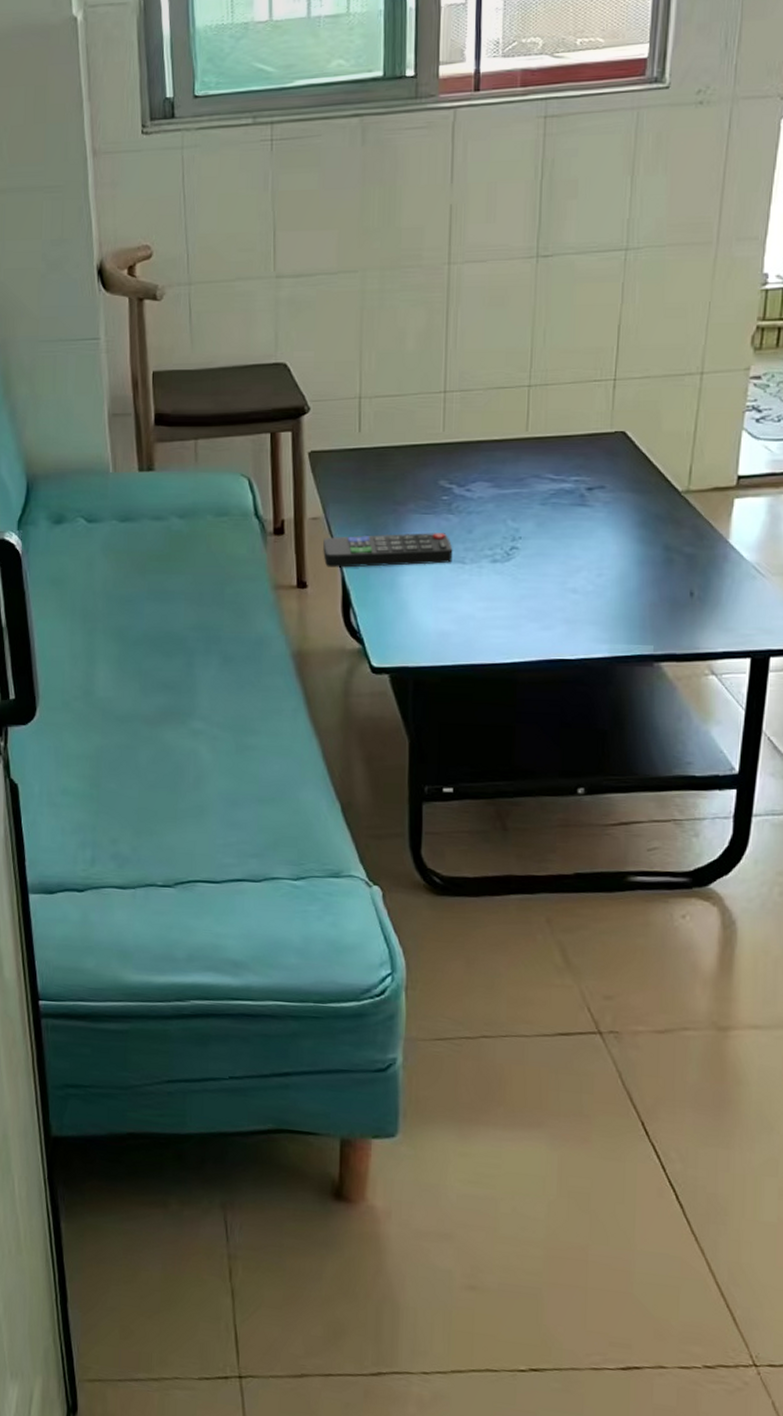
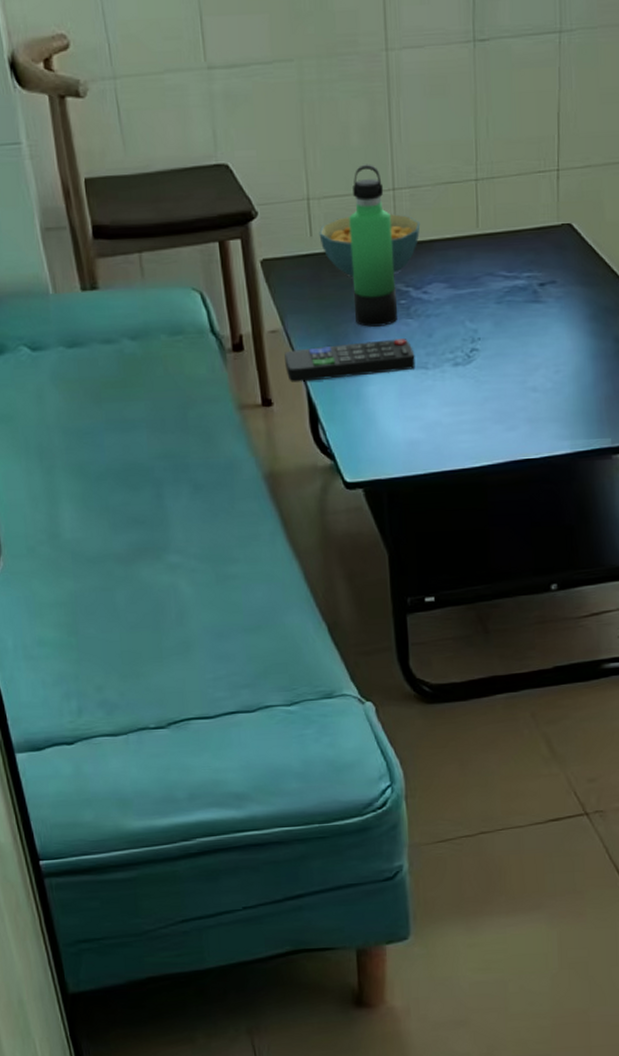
cereal bowl: none [367,414,469,472] -> present [319,213,421,277]
thermos bottle: none [395,367,440,520] -> present [349,164,397,327]

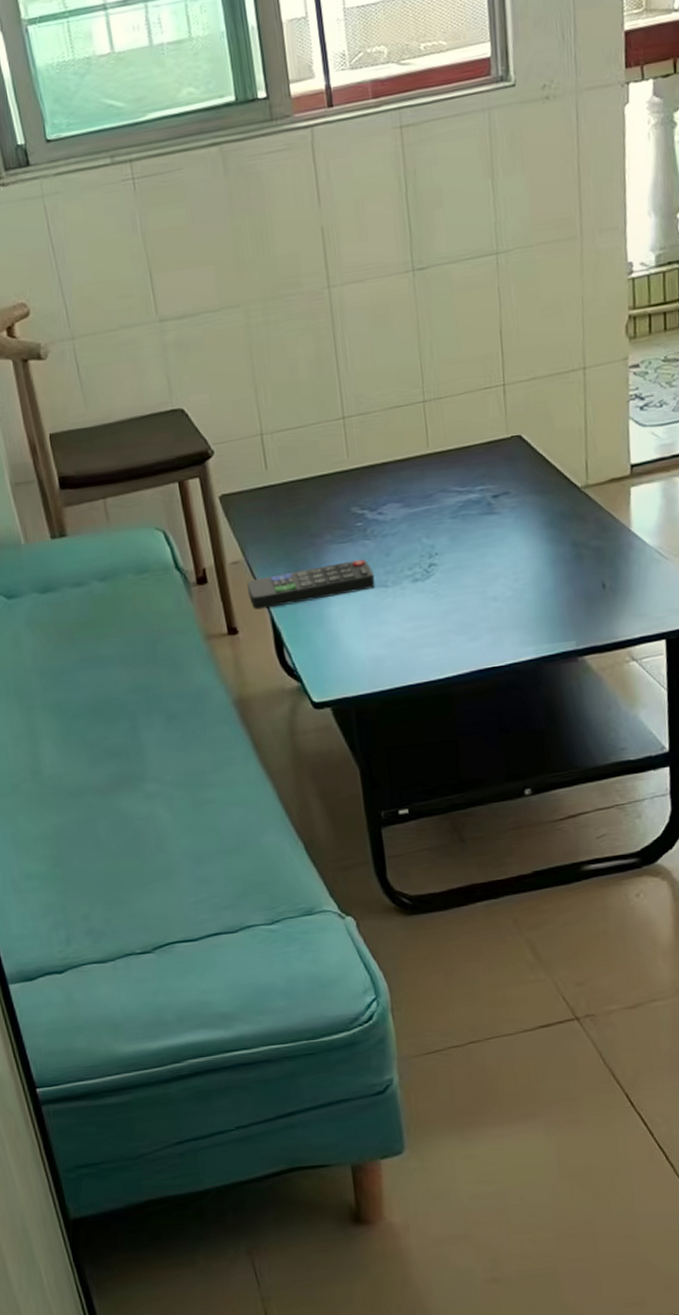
cereal bowl: present [319,213,421,277] -> none [274,440,372,505]
thermos bottle: present [349,164,397,327] -> none [302,396,355,551]

